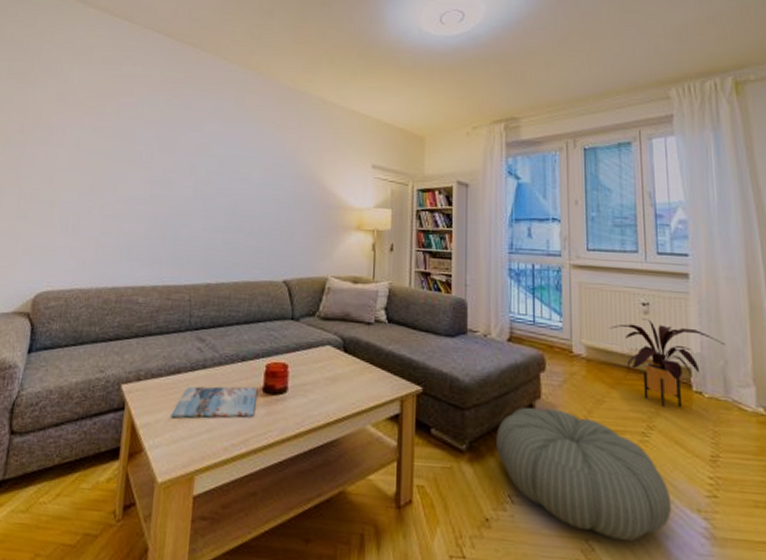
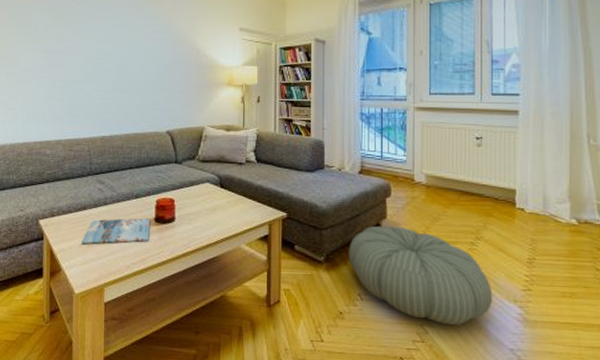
house plant: present [609,318,726,408] -> none [447,150,547,222]

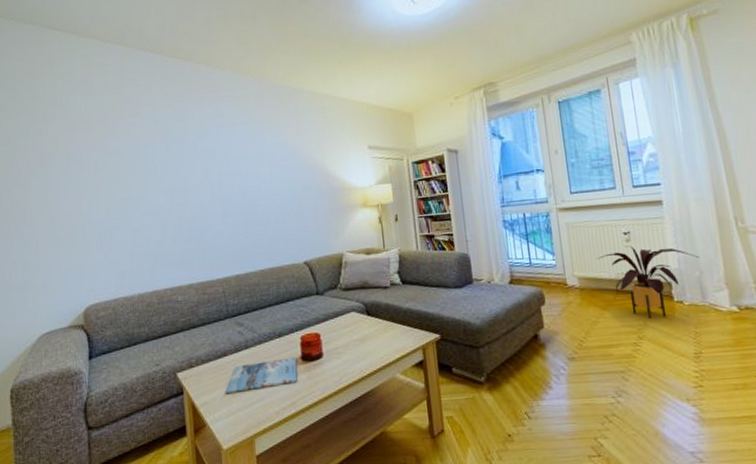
pouf: present [349,225,493,326] -> none [509,335,665,435]
house plant: none [447,150,547,222] -> present [597,245,700,319]

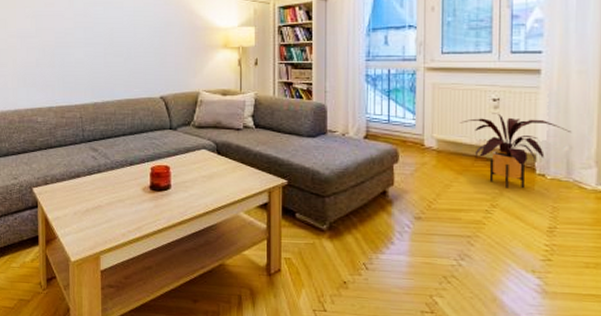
magazine: present [225,356,298,395] -> none [76,185,146,213]

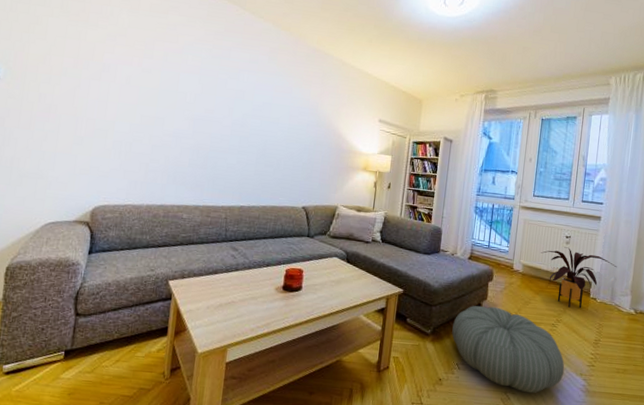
pouf: none [353,193,509,296] -> present [452,305,565,393]

